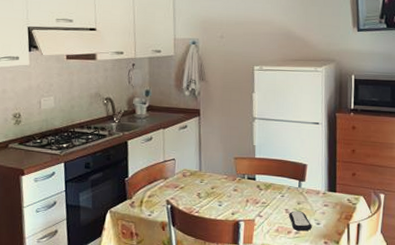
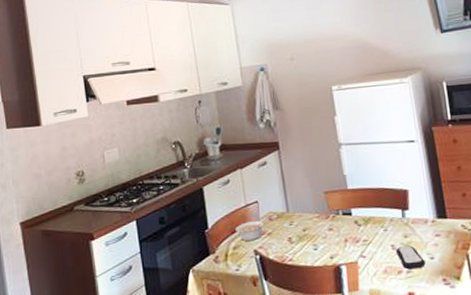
legume: none [152,174,182,193] -> present [235,218,268,242]

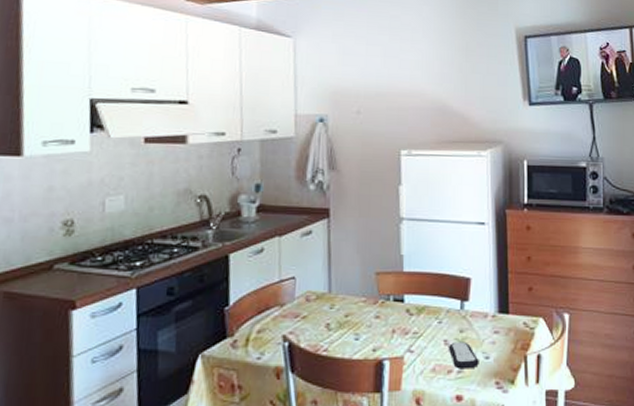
legume: present [235,218,268,242] -> none [263,298,304,325]

